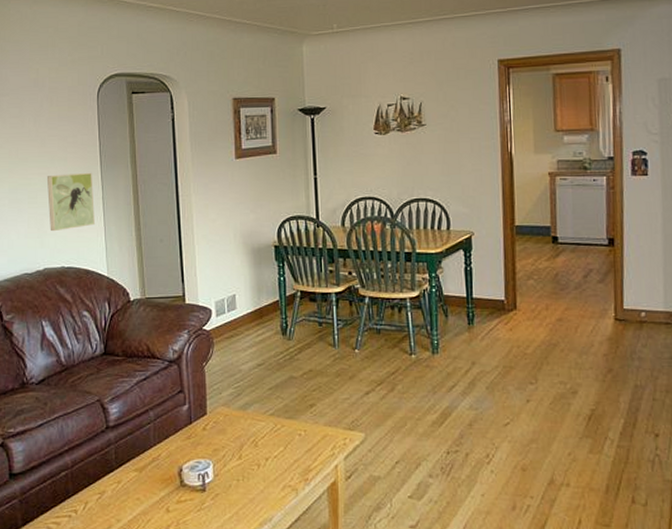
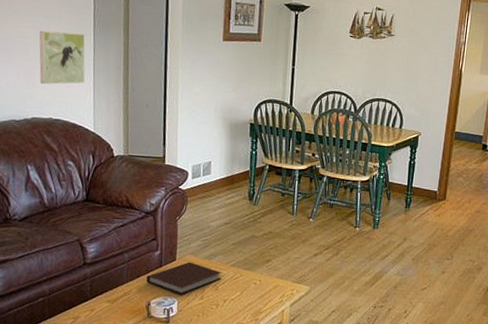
notebook: none [176,415,260,456] -> present [146,262,222,295]

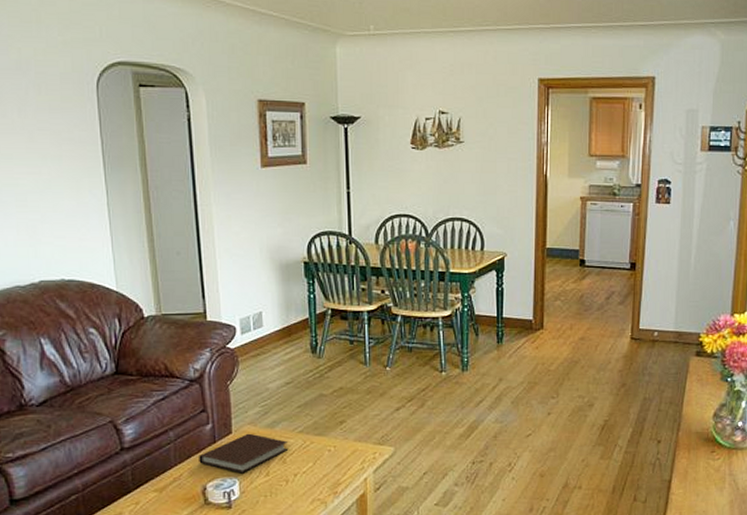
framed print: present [39,31,85,85] -> none [39,174,99,240]

